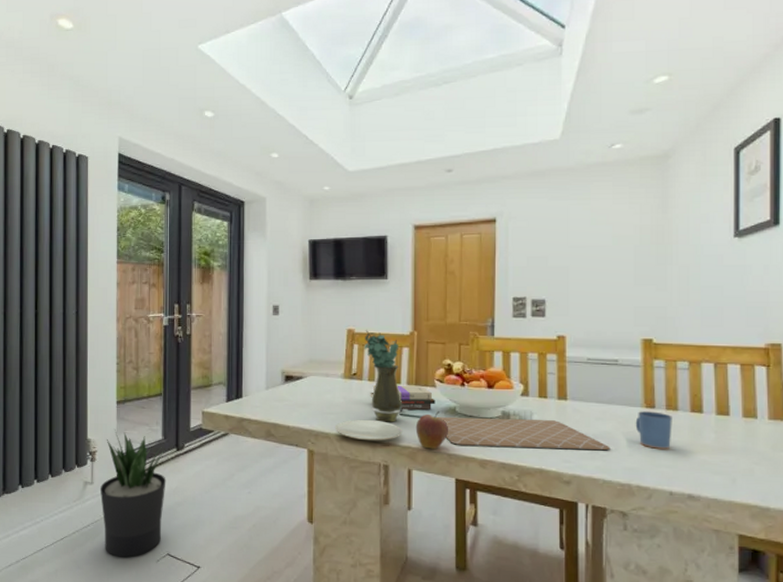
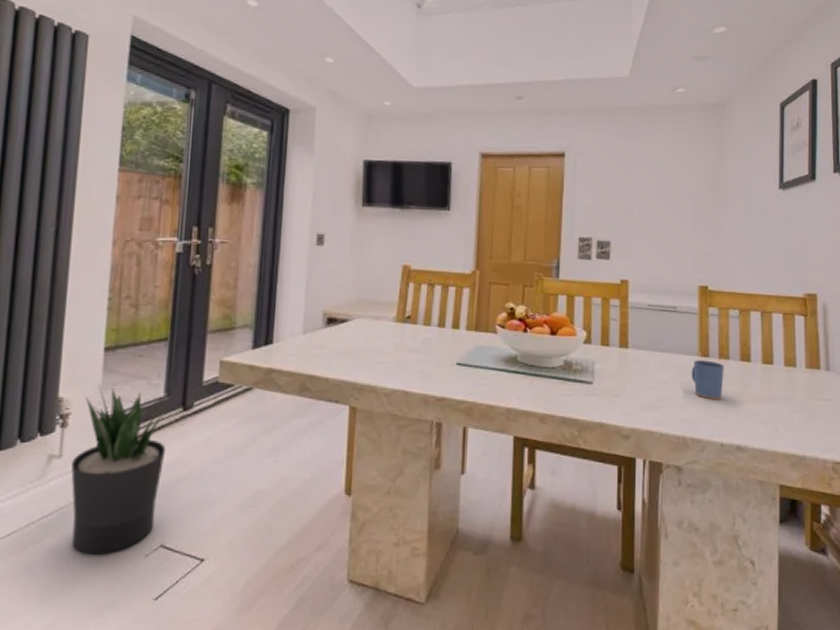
plate: present [334,419,403,441] -> none [382,369,459,395]
vase: present [364,330,402,422] -> none [420,267,460,373]
books: present [370,385,435,410] -> none [424,330,496,359]
fruit: present [415,411,449,449] -> none [473,360,509,403]
placemat: present [435,416,610,451] -> none [495,366,668,402]

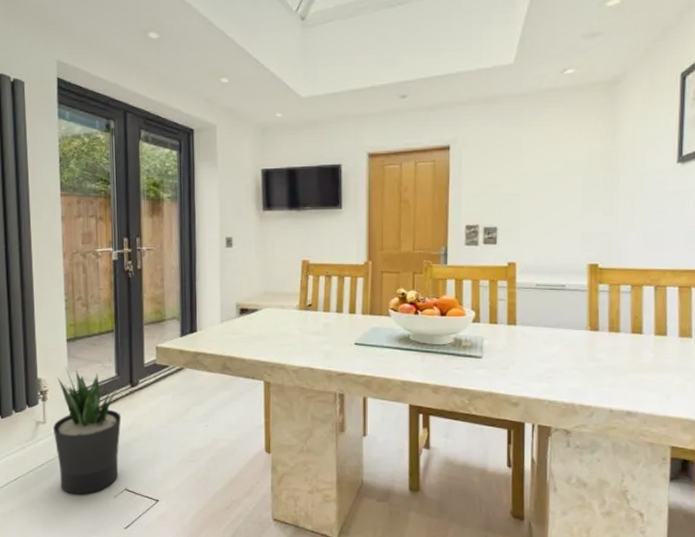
mug: present [691,360,724,399] -> none [580,334,614,369]

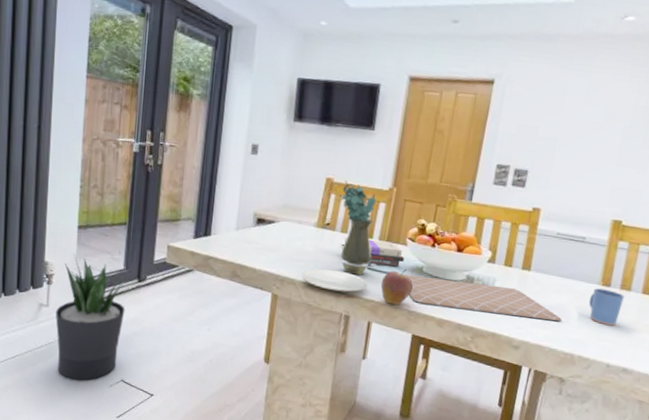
plate: none [290,350,358,371] -> present [301,268,368,292]
vase: none [319,261,357,352] -> present [340,181,377,275]
books: none [325,315,390,340] -> present [340,237,405,267]
fruit: none [370,340,403,377] -> present [380,269,414,305]
placemat: none [390,344,556,373] -> present [402,274,562,322]
mug: none [580,334,614,369] -> present [588,288,625,326]

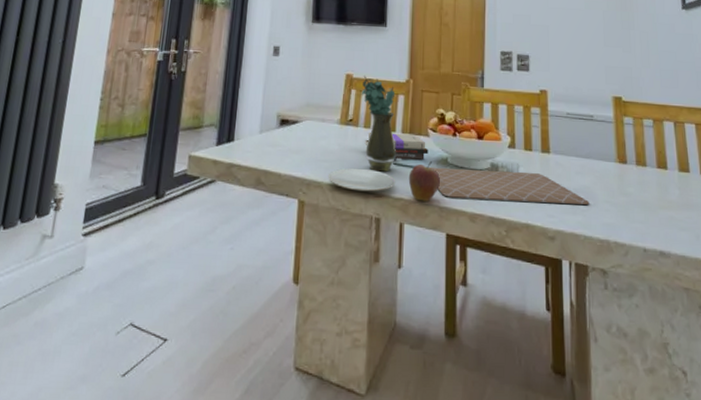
planter: present [56,254,125,381] -> none [55,173,141,330]
mug: present [588,288,625,326] -> none [610,166,643,205]

